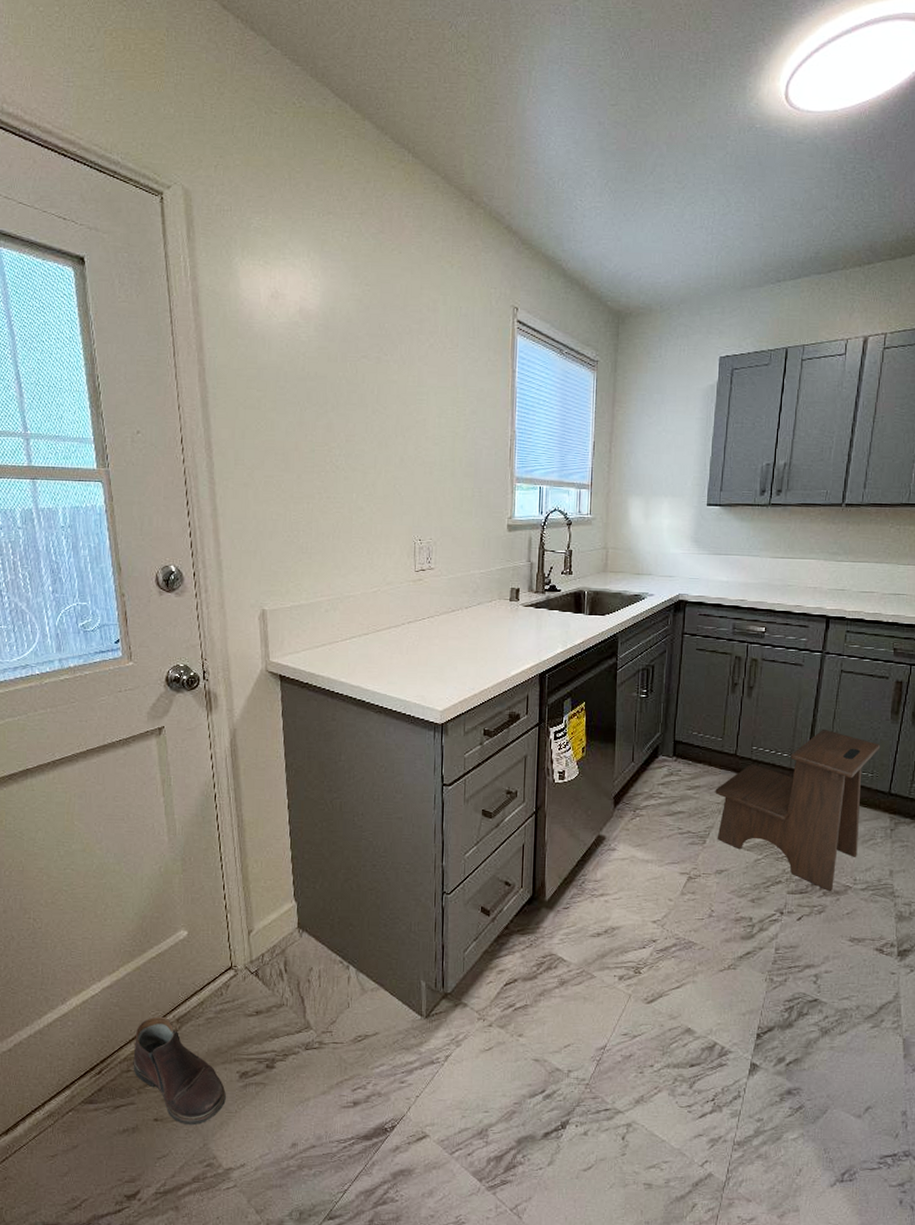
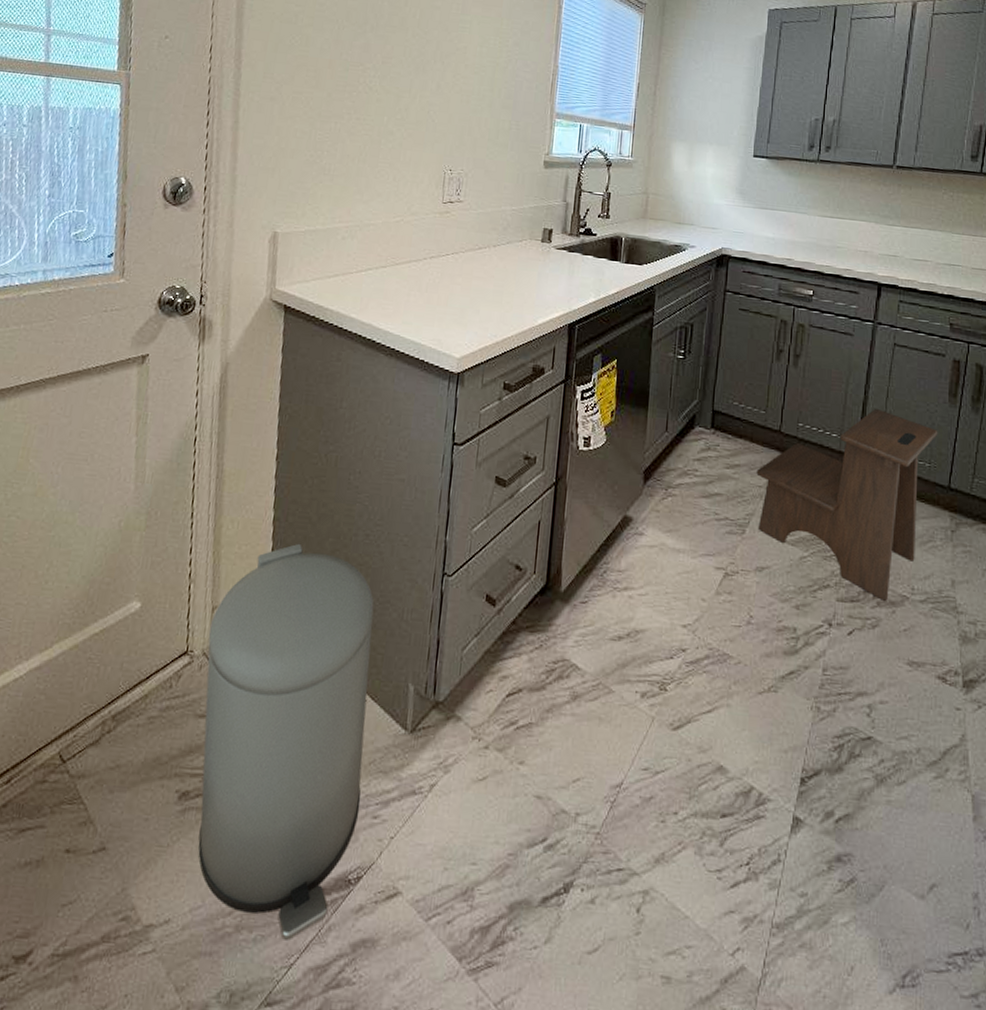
boot: present [133,1016,226,1126] -> none [50,710,159,862]
pedal bin: none [247,875,388,1174] -> present [198,543,374,941]

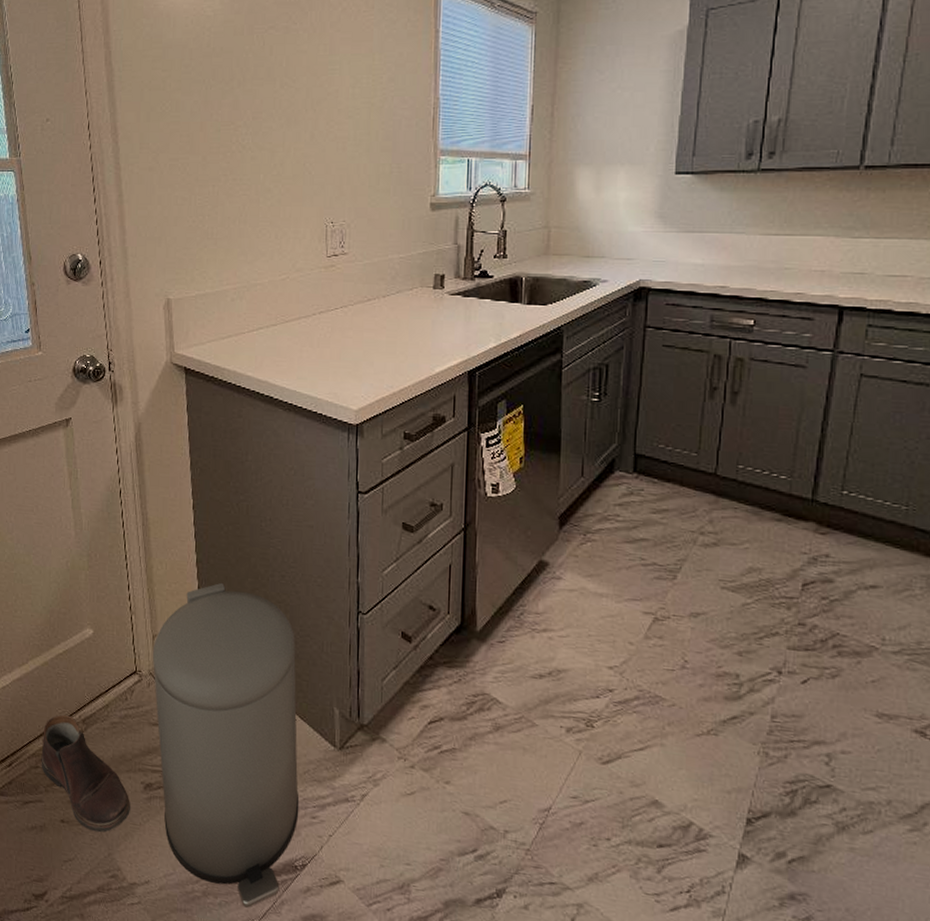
boot: none [50,710,159,862] -> present [41,714,130,833]
step stool: present [756,409,938,602] -> none [688,448,919,652]

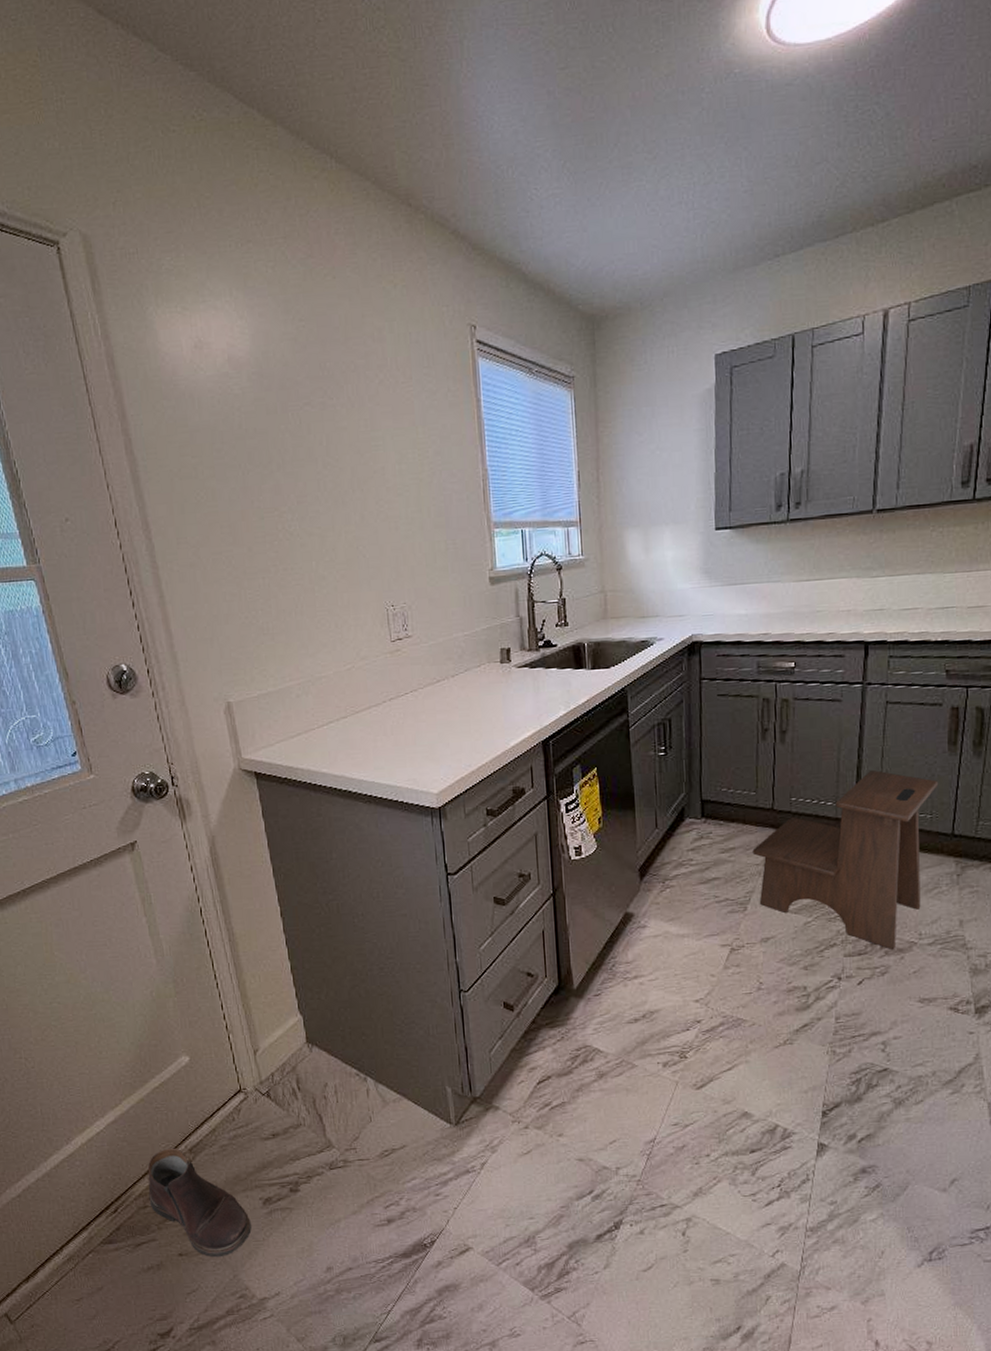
pedal bin: present [152,582,299,908] -> none [255,985,422,1295]
step stool: none [688,448,919,652] -> present [752,770,939,950]

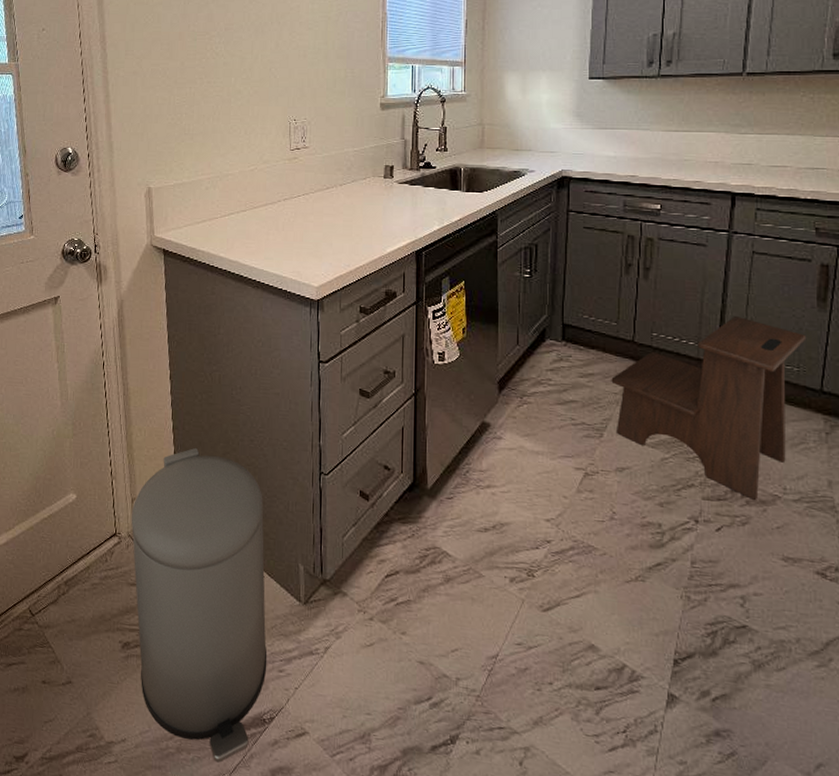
boot: present [147,1148,252,1258] -> none [24,577,109,693]
pedal bin: none [255,985,422,1295] -> present [131,447,267,763]

